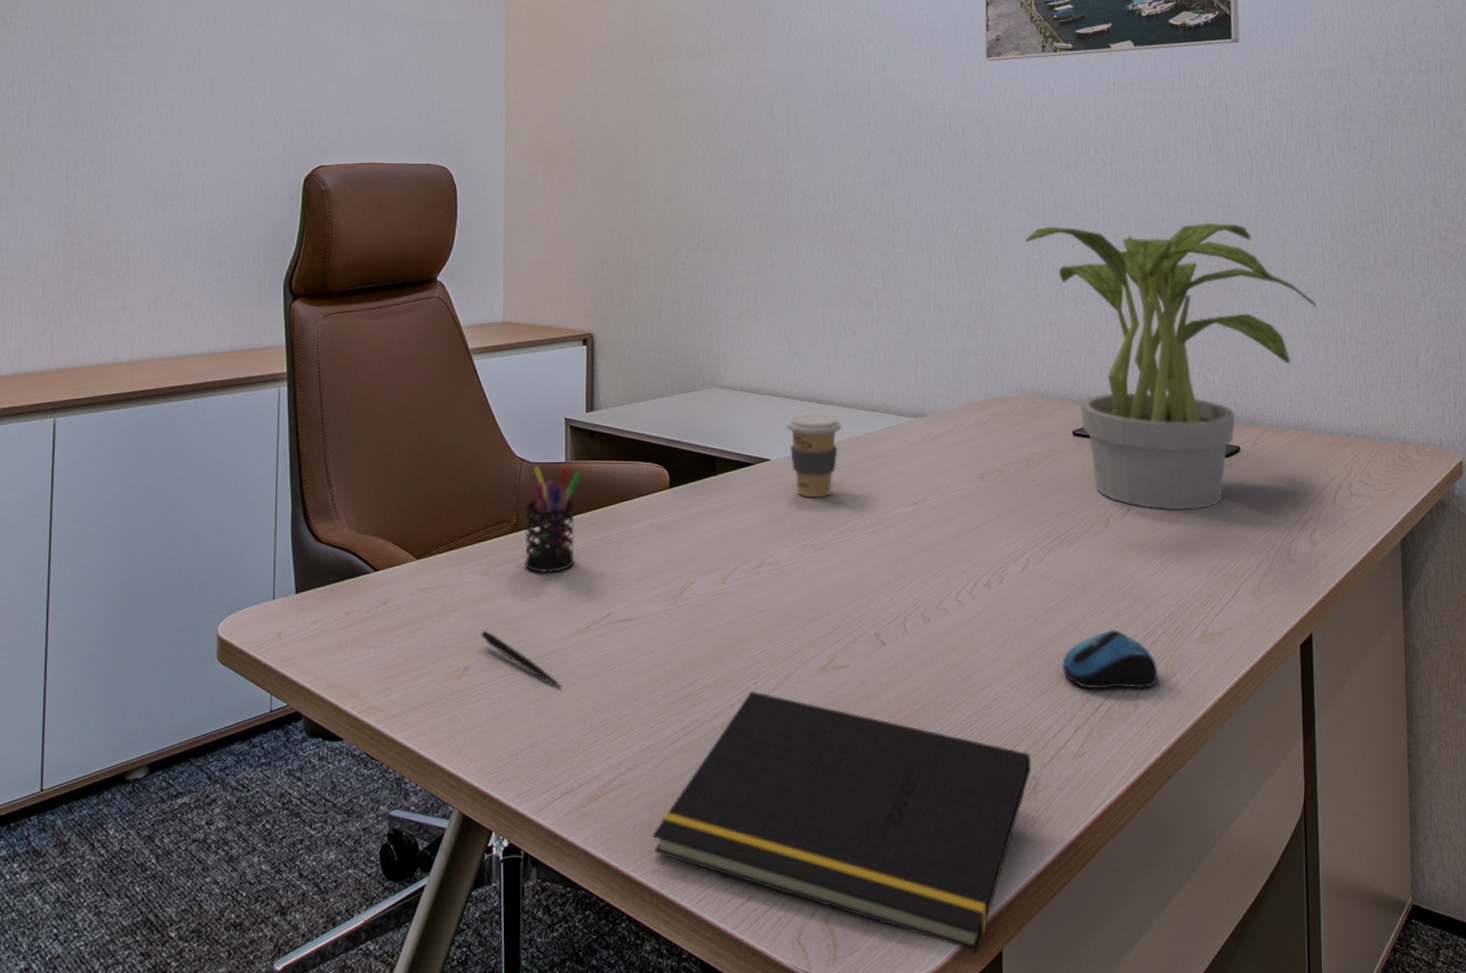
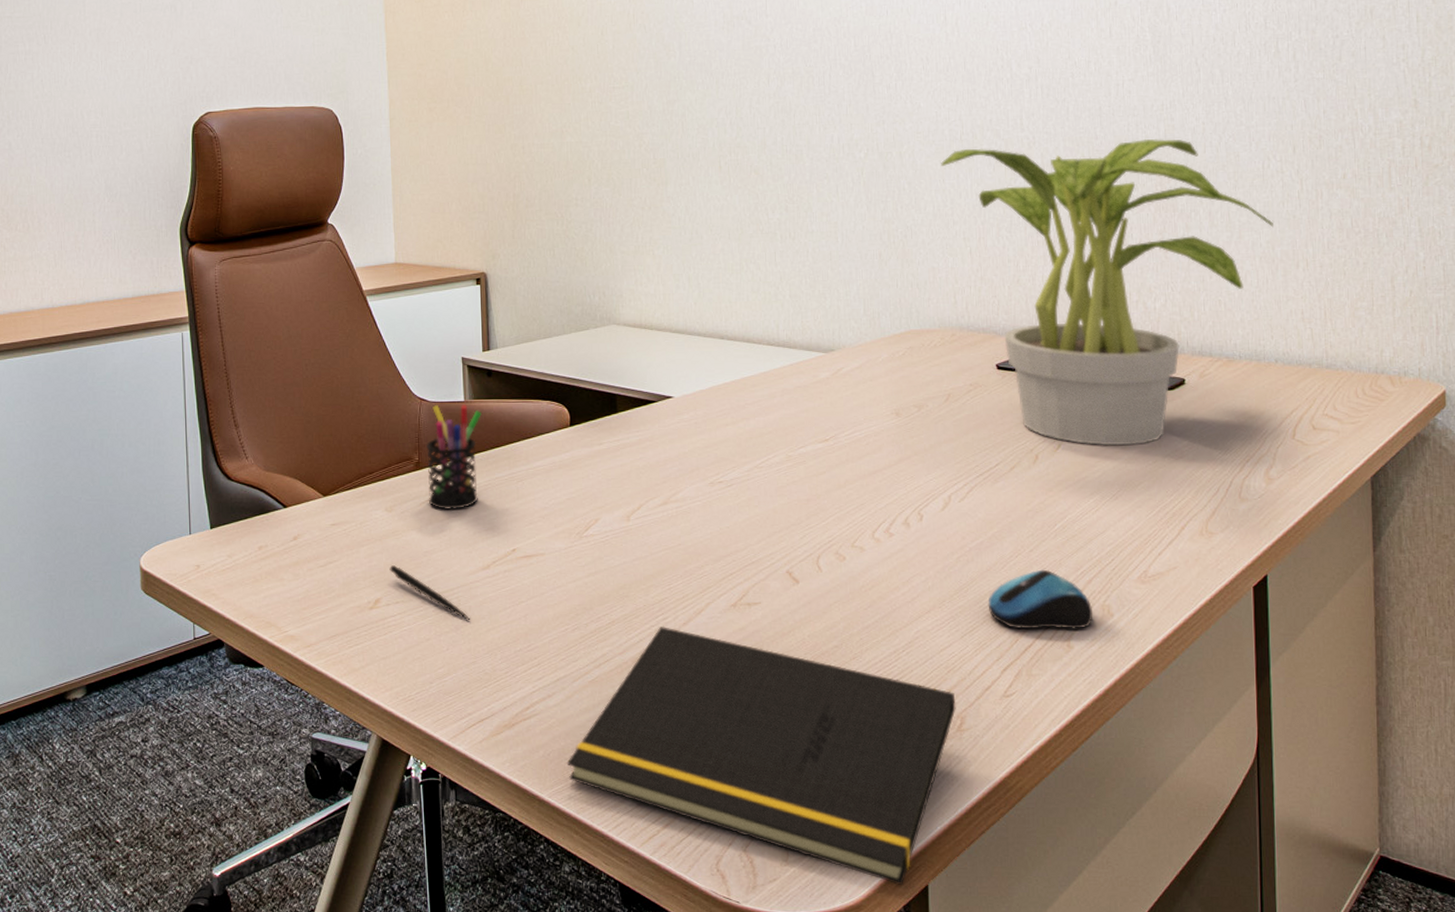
coffee cup: present [786,413,842,498] -> none [688,349,746,435]

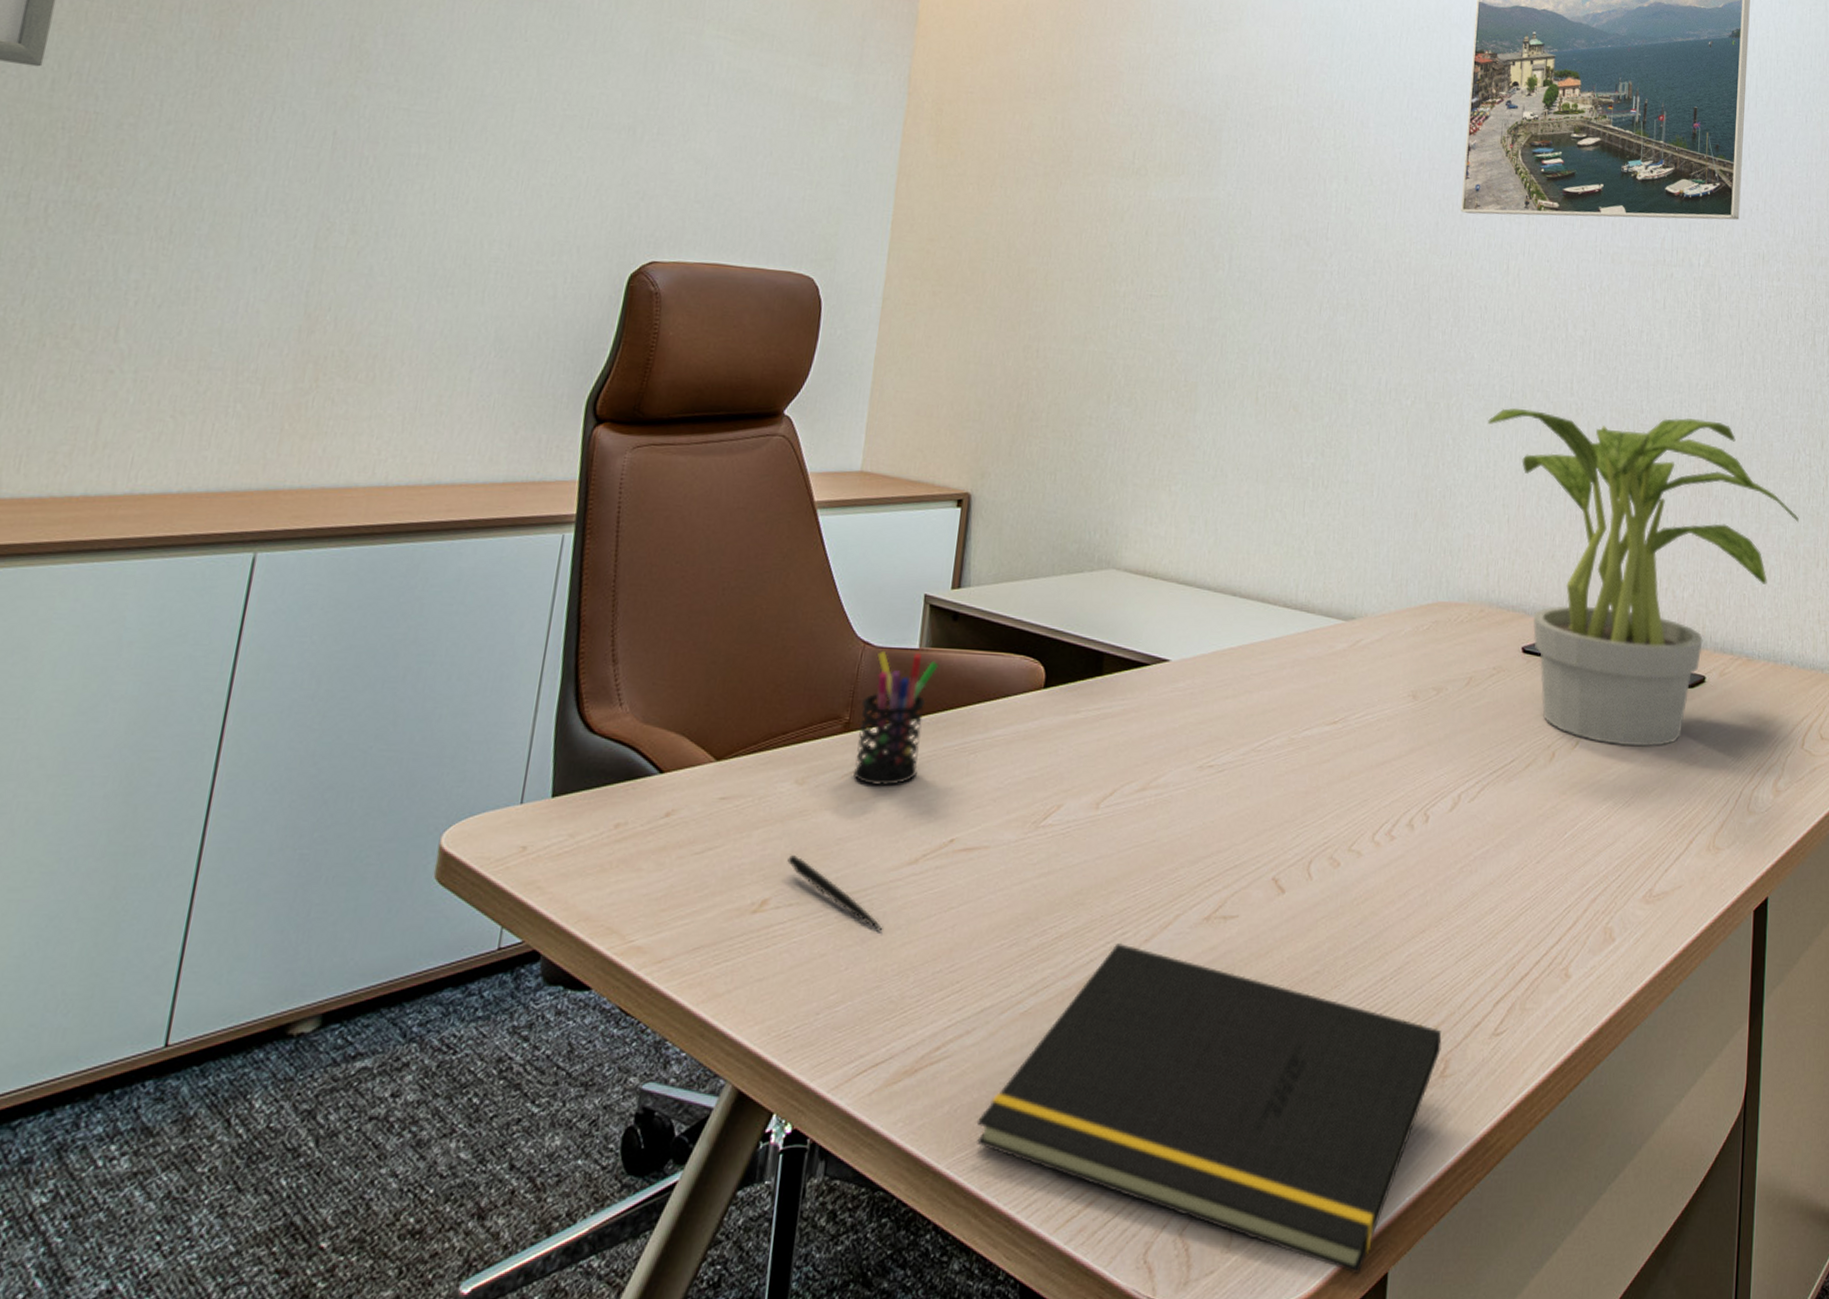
computer mouse: present [988,569,1094,630] -> none [1487,884,1595,955]

